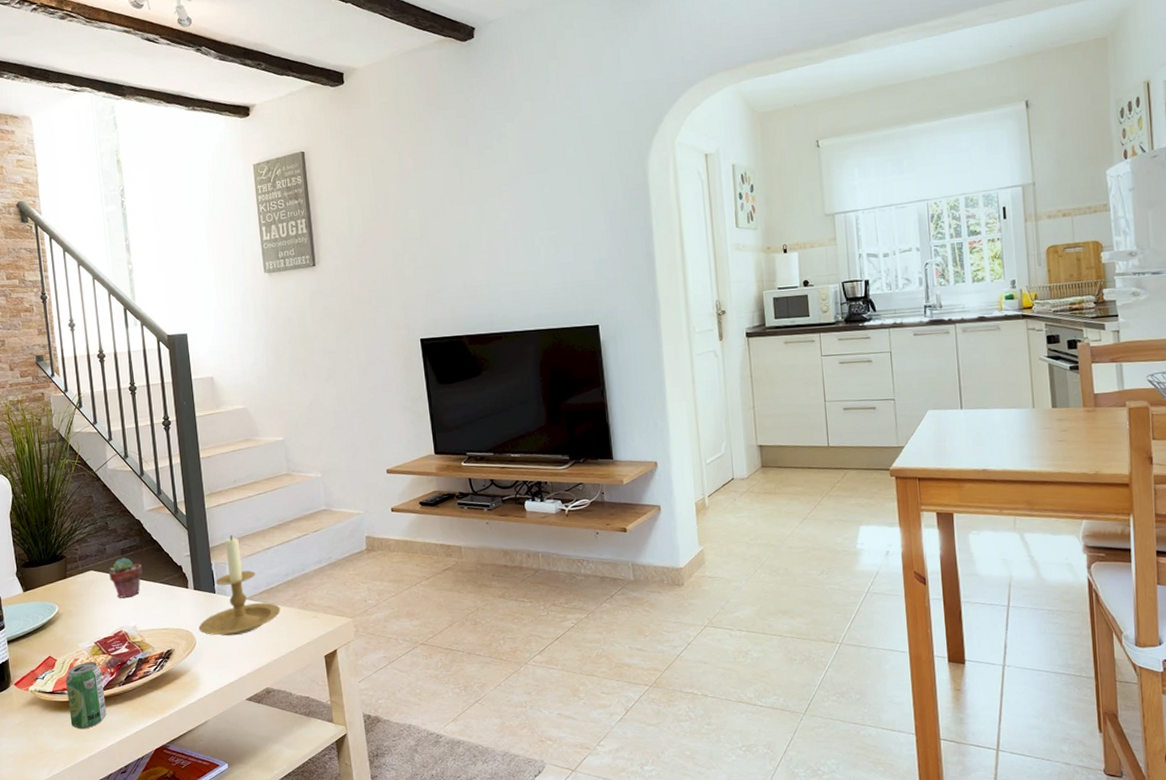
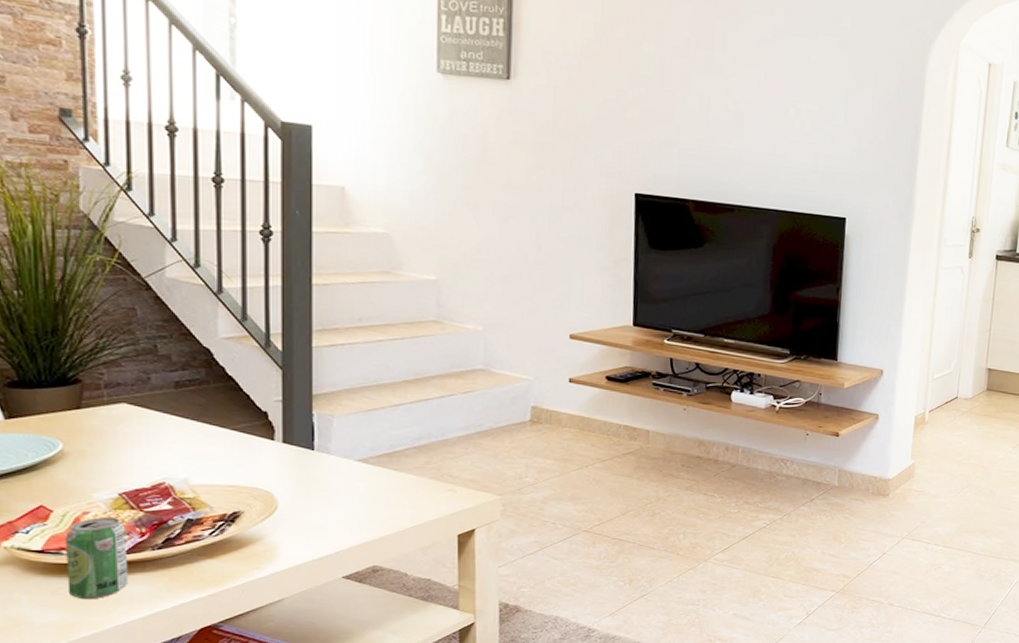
potted succulent: present [109,558,143,599] -> none [152,392,206,444]
candle holder: present [198,535,281,636] -> none [284,383,405,503]

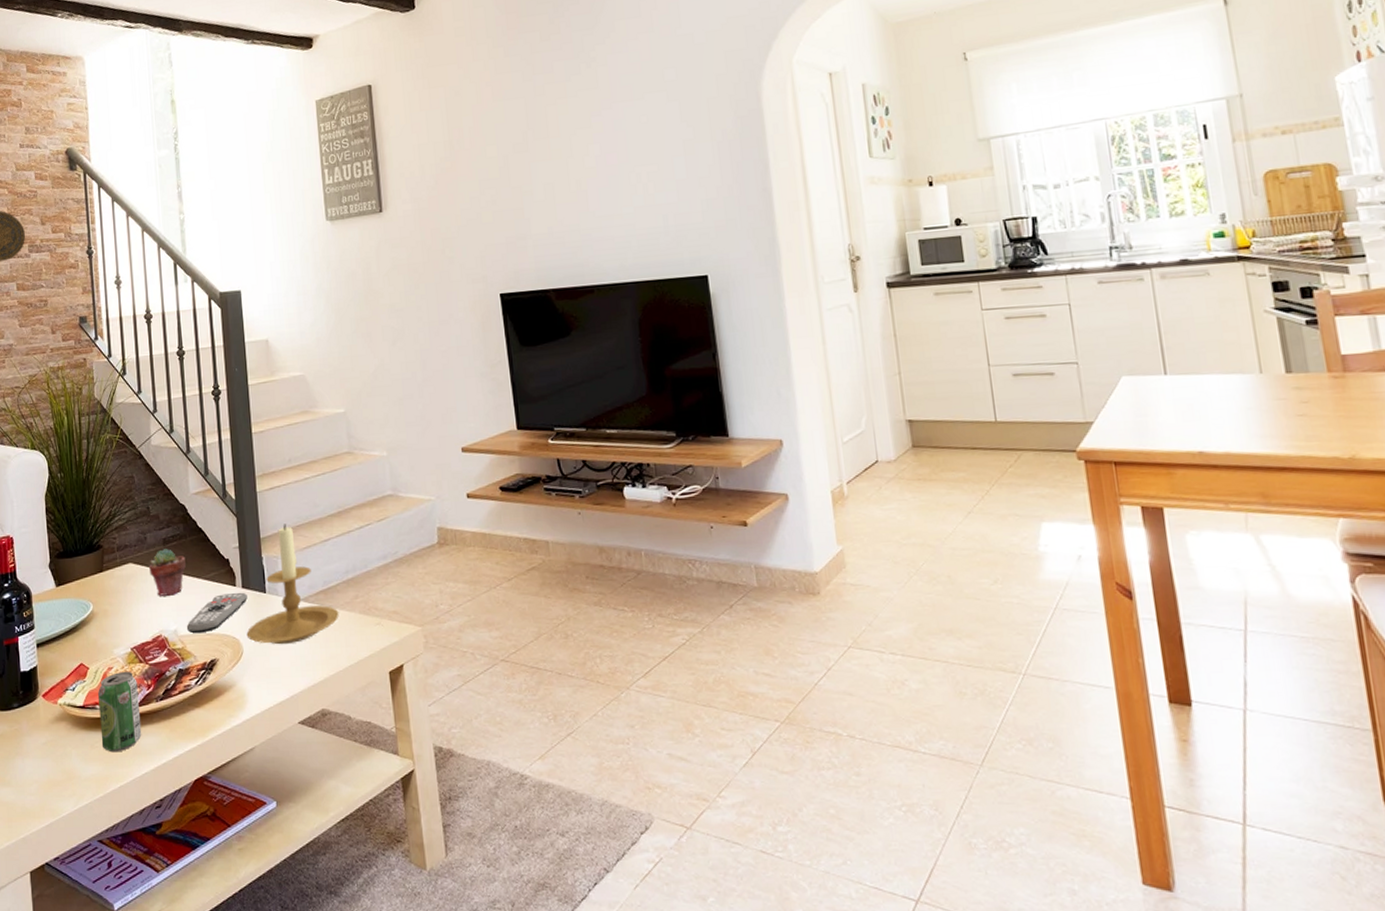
potted succulent: none [152,392,206,444] -> present [149,549,186,597]
remote control: none [201,446,289,485] -> present [186,592,248,634]
candle holder: none [284,383,405,503] -> present [246,524,339,645]

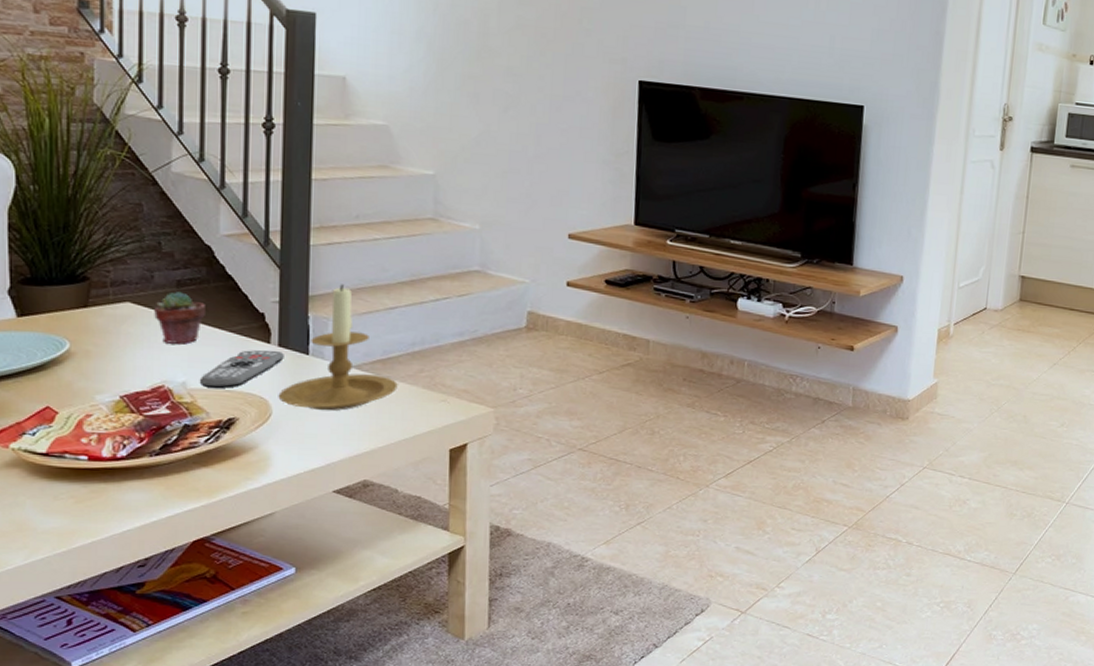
beverage can: present [98,671,142,753] -> none [69,420,127,506]

